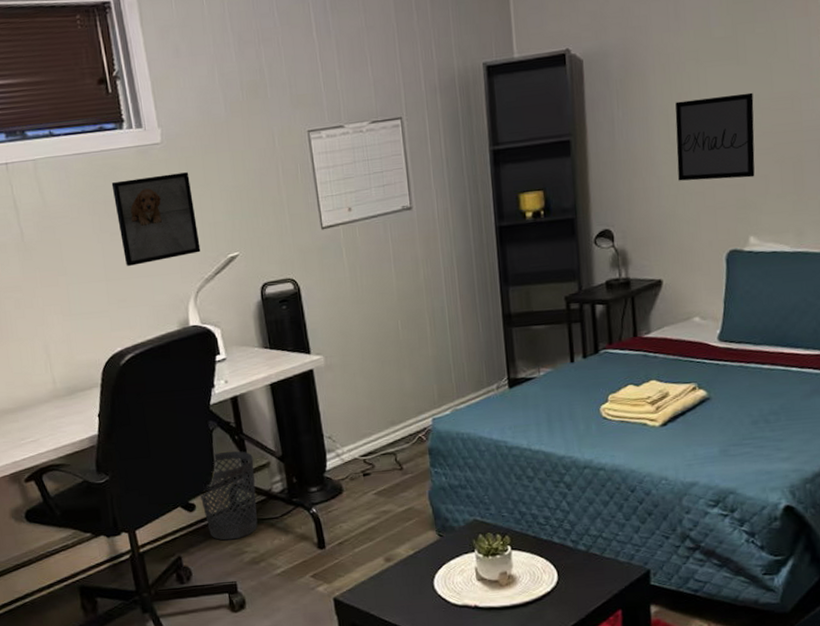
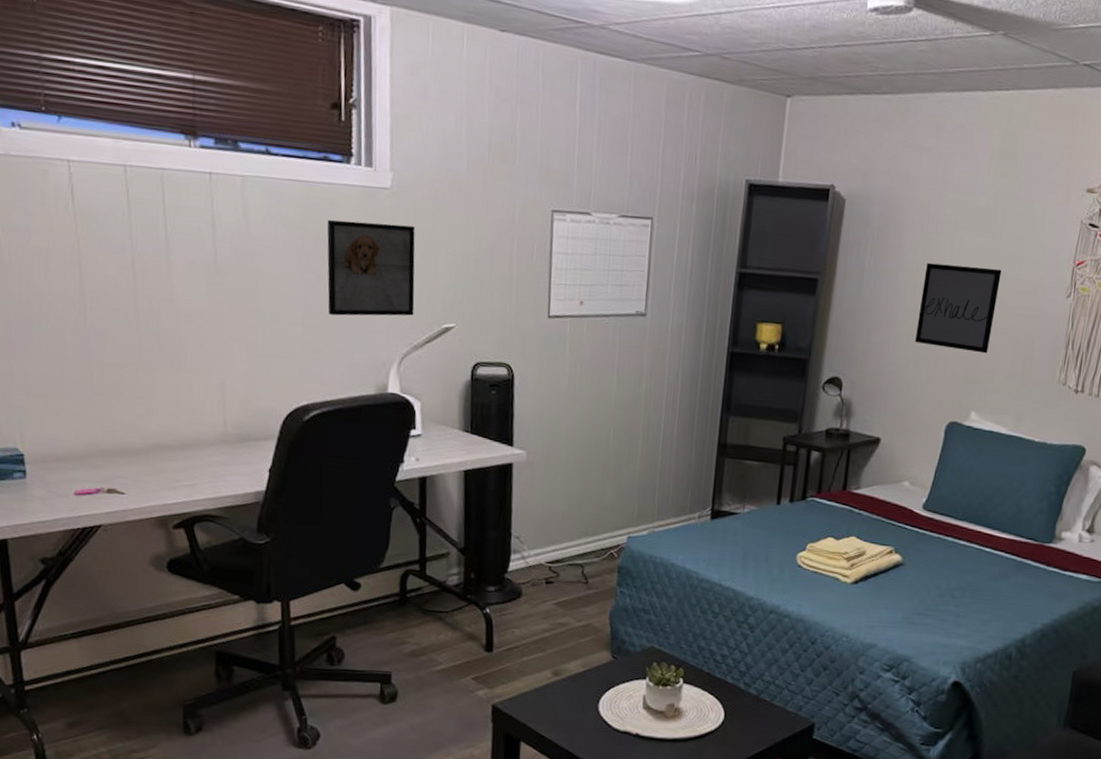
wastebasket: present [199,451,258,541] -> none [367,533,433,628]

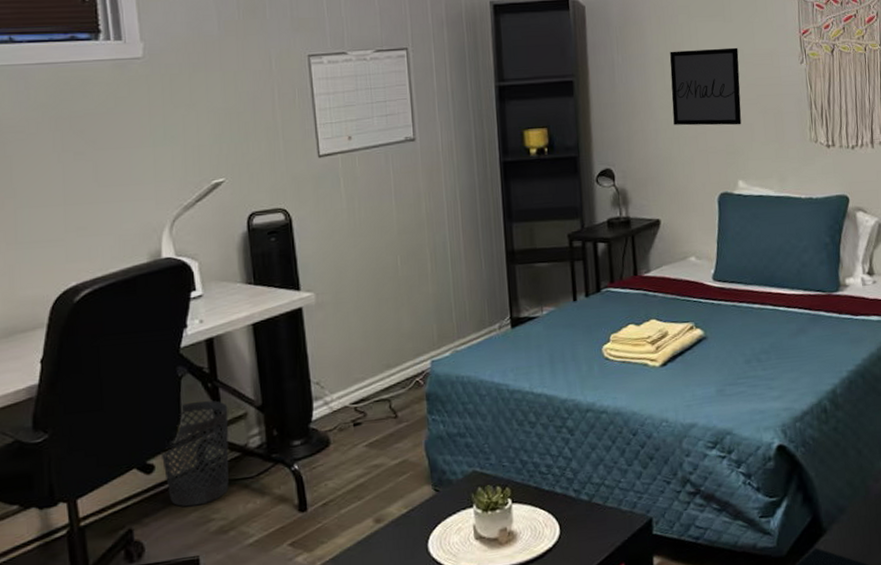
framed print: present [327,220,416,316] -> none [80,90,181,190]
wastebasket: none [367,533,433,628] -> present [160,400,229,507]

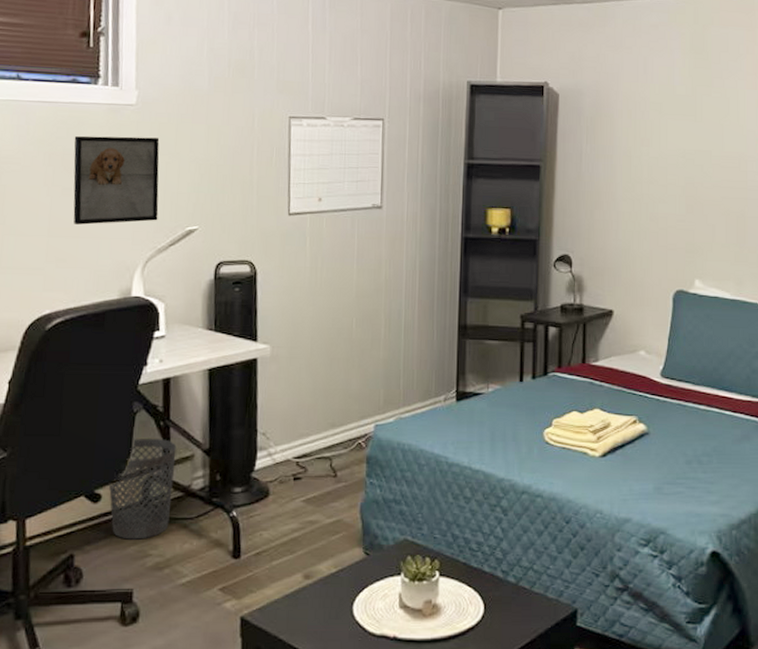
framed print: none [80,90,181,190] -> present [73,135,160,225]
wall art: present [670,47,742,126] -> none [636,146,706,225]

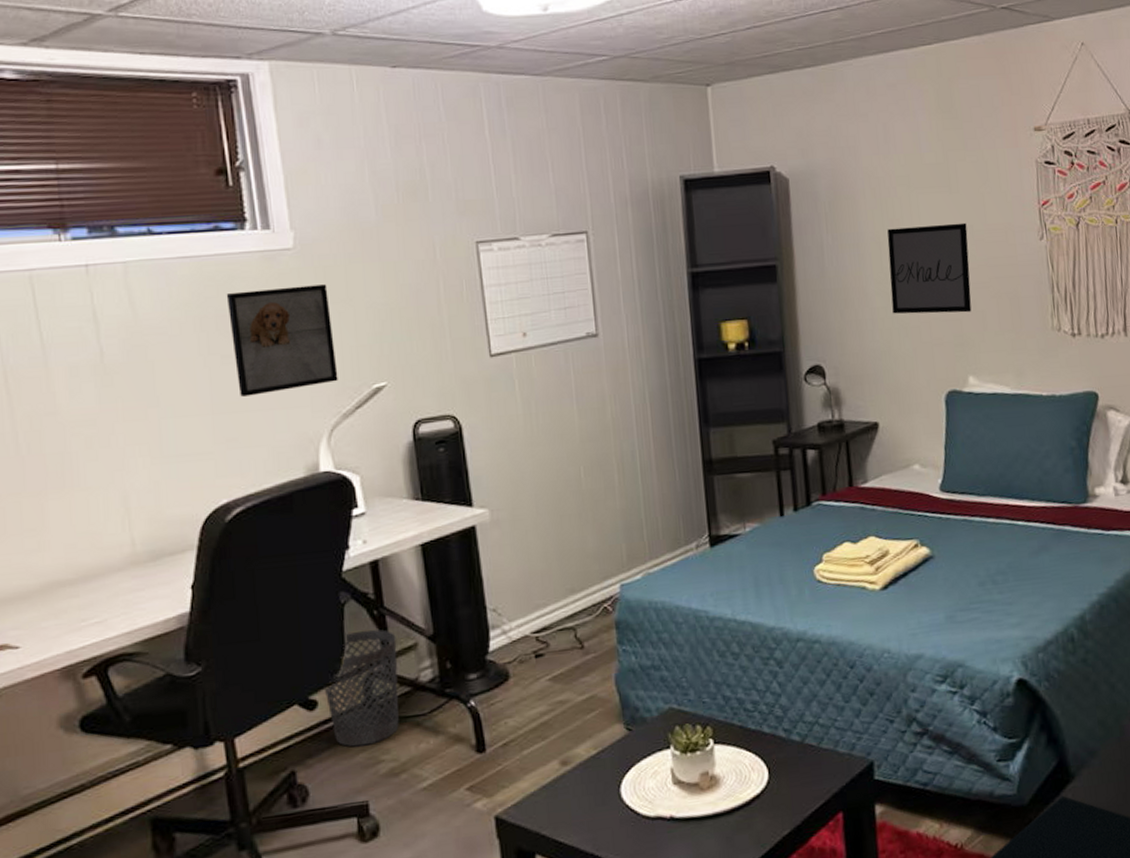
wall art: none [636,146,706,225] -> present [887,222,972,314]

